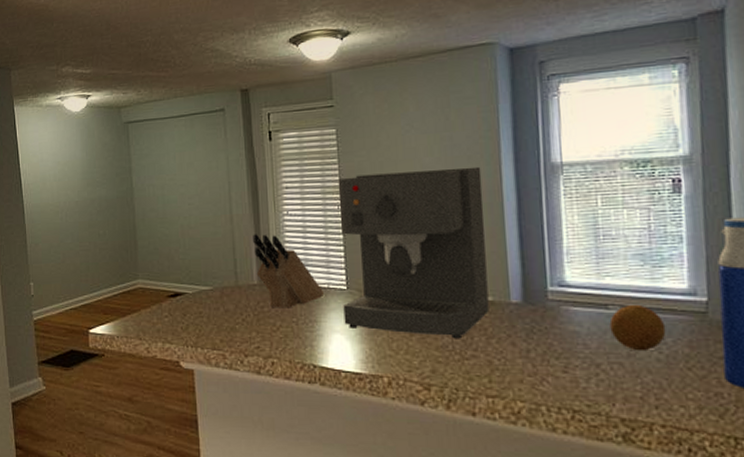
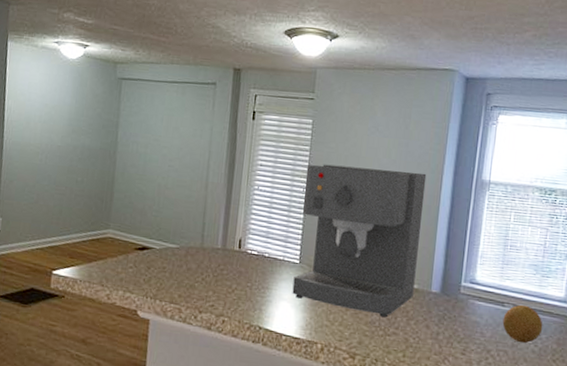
knife block: present [253,234,325,308] -> none [221,202,279,274]

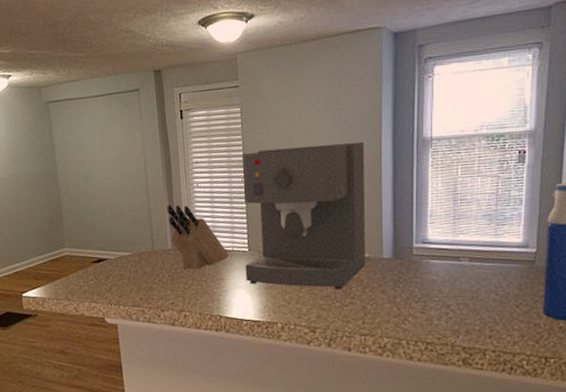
knife block: none [221,202,279,274] -> present [167,205,230,269]
fruit: present [502,304,543,344] -> none [460,256,503,294]

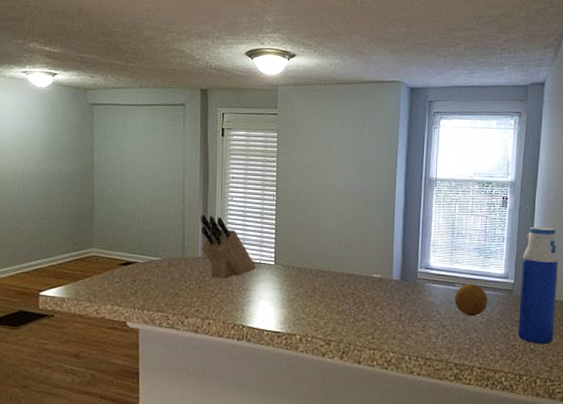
coffee maker: present [241,141,366,290] -> none [270,173,382,306]
fruit: none [460,256,503,294] -> present [454,283,488,317]

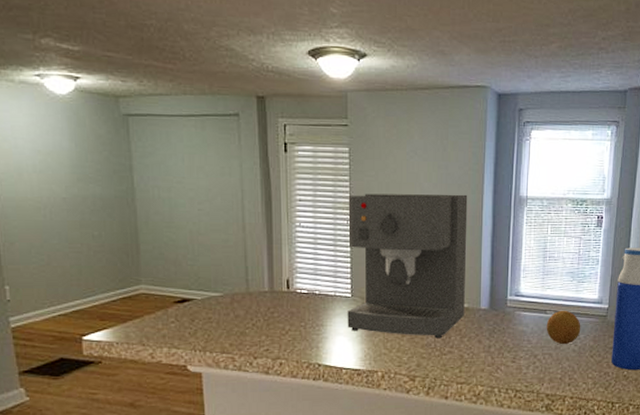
knife block: present [200,215,257,278] -> none [265,243,331,314]
coffee maker: none [270,173,382,306] -> present [347,193,468,339]

